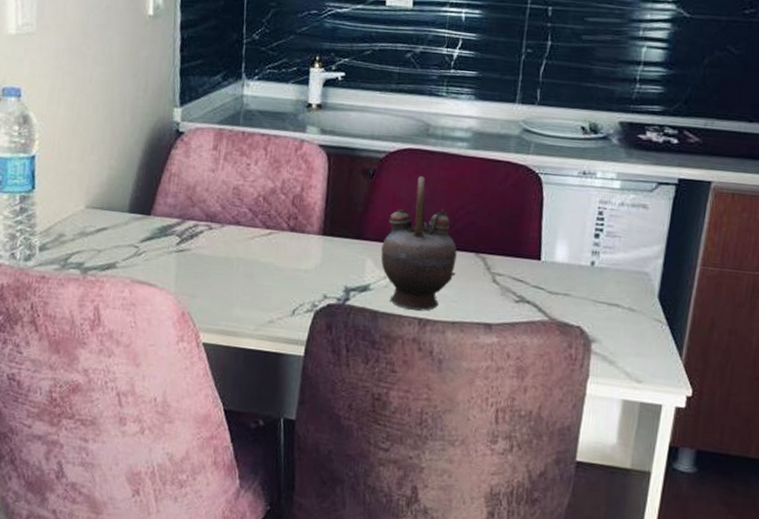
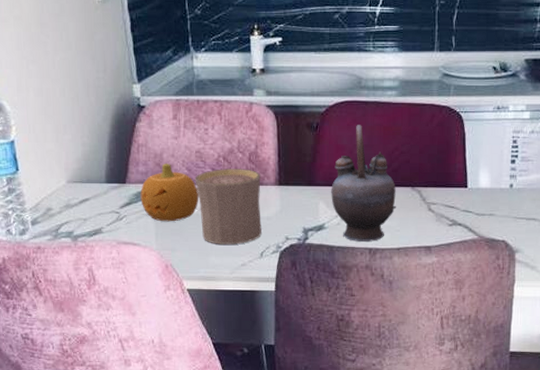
fruit: none [164,197,231,264] -> present [140,163,198,222]
cup: none [228,210,304,297] -> present [195,169,261,245]

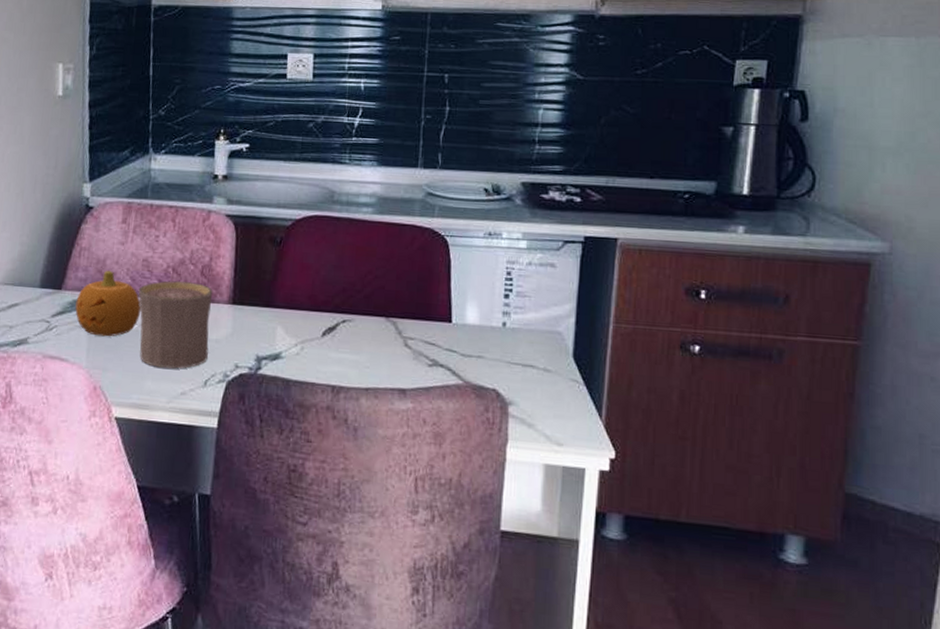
teapot: present [331,125,397,242] -> none [291,242,367,378]

